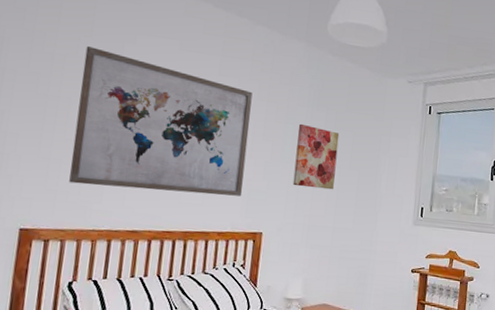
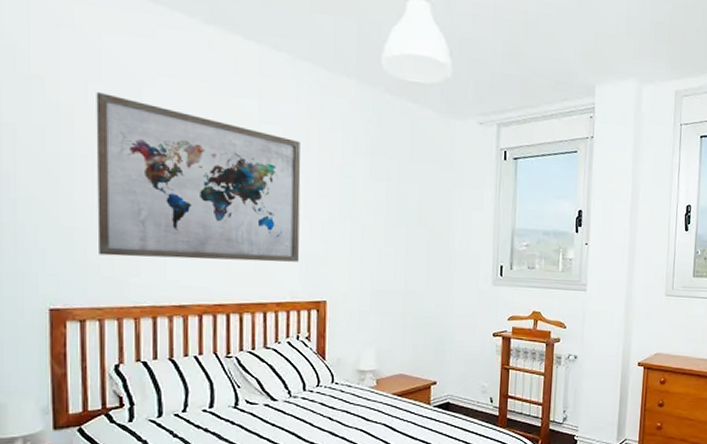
wall art: present [292,123,340,190] -> none [355,176,404,251]

